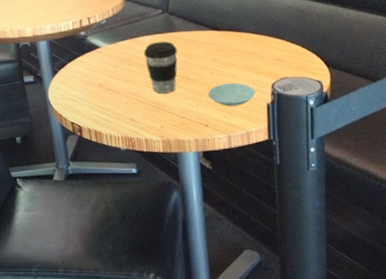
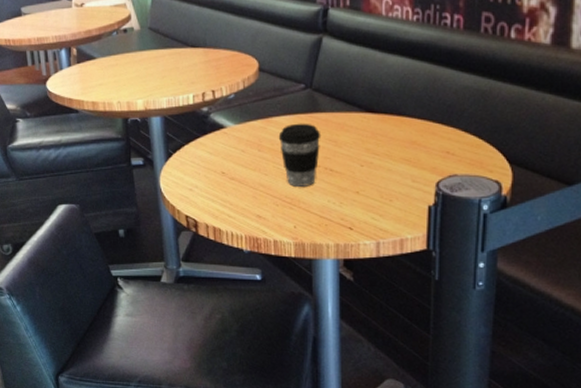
saucer: present [208,82,255,107] -> none [355,178,415,207]

